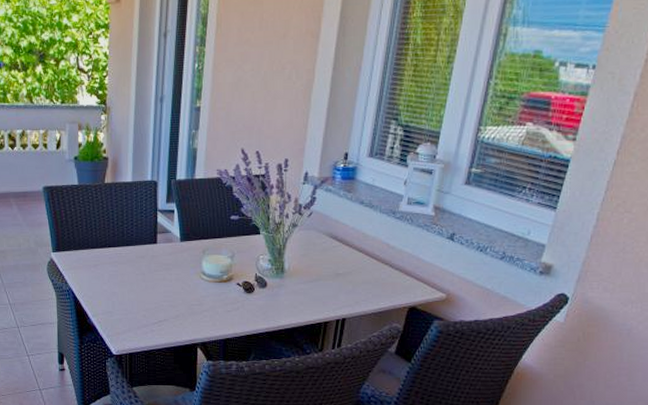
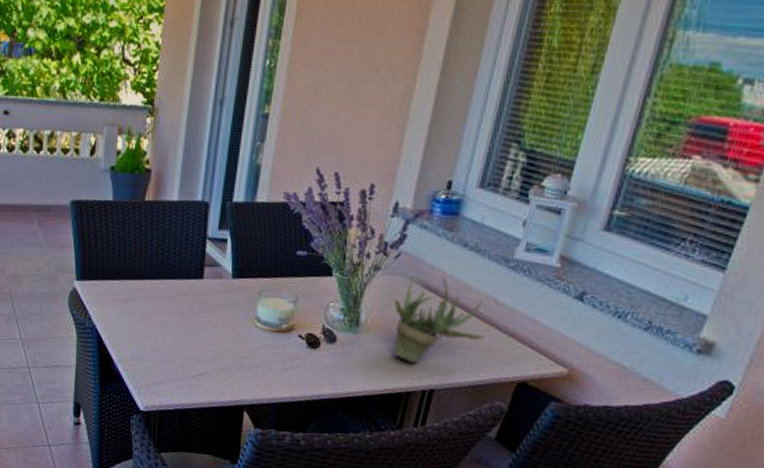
succulent plant: none [311,229,382,299] -> present [393,276,485,364]

